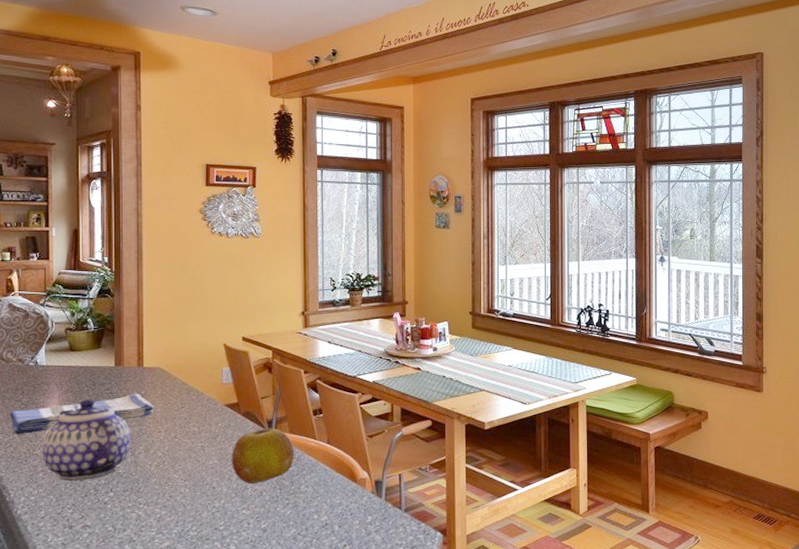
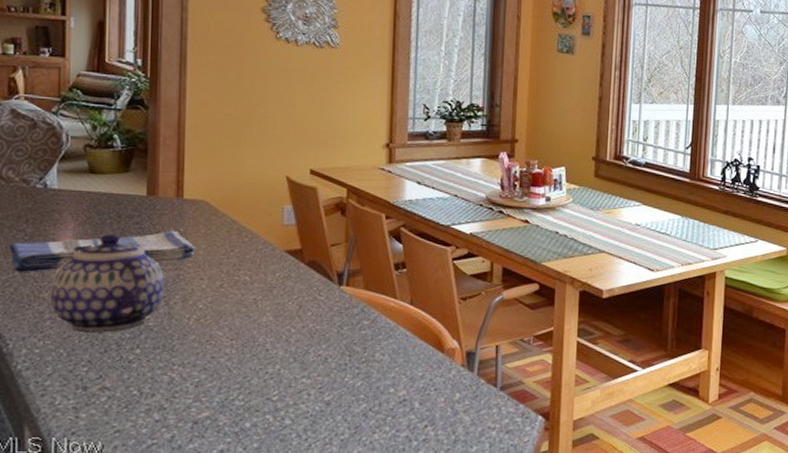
fruit: present [232,428,295,484] -> none [291,282,370,348]

